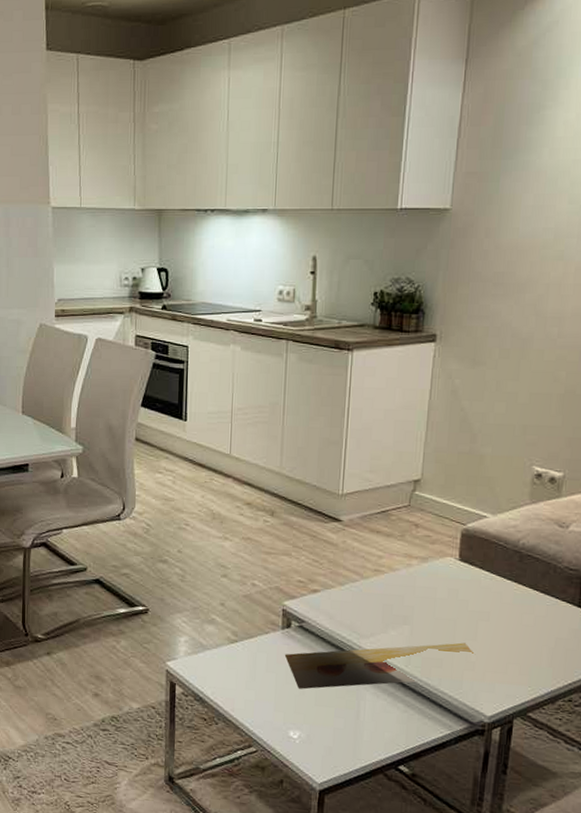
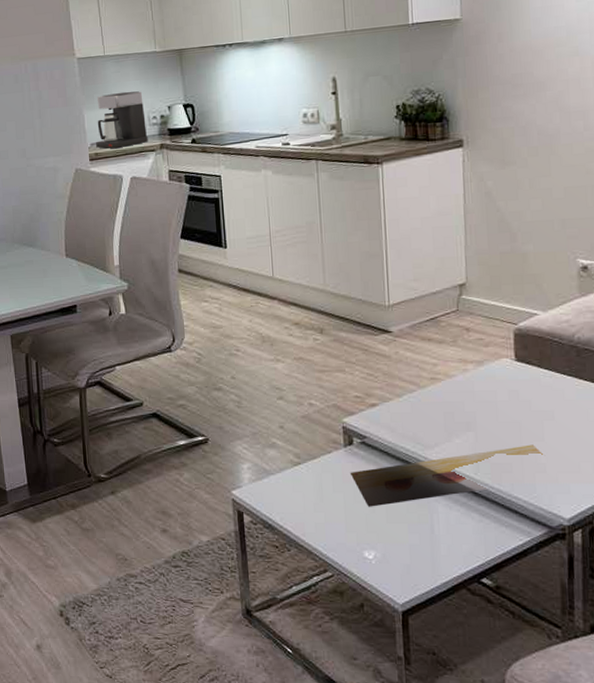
coffee maker: none [62,248,118,307] -> present [95,91,148,149]

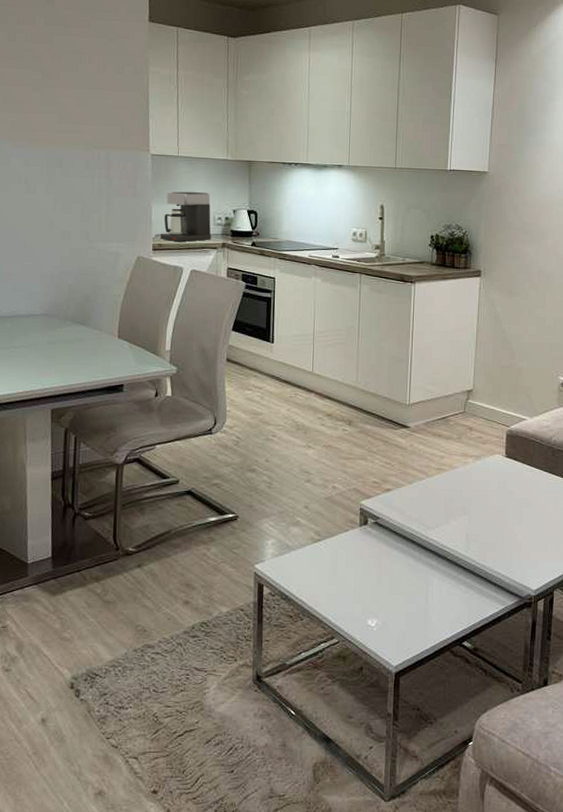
painting: present [349,444,546,507] -> none [362,527,522,580]

